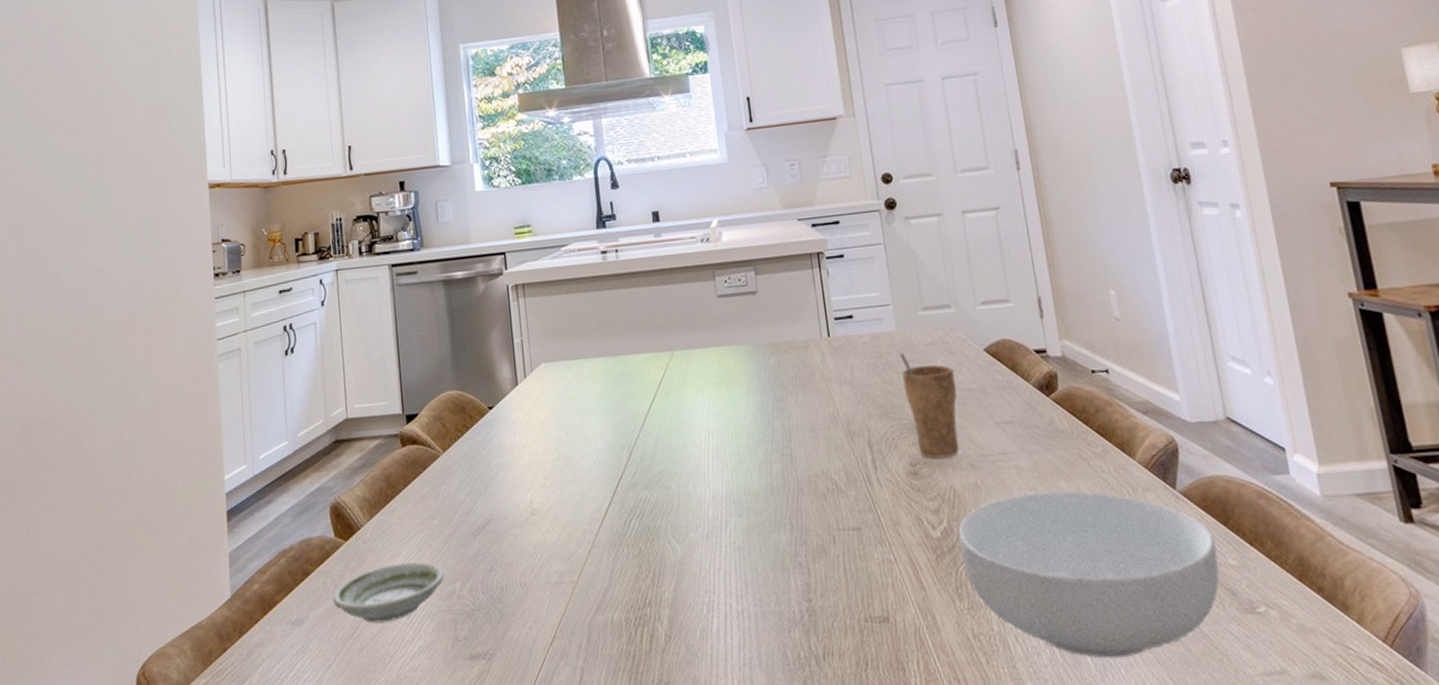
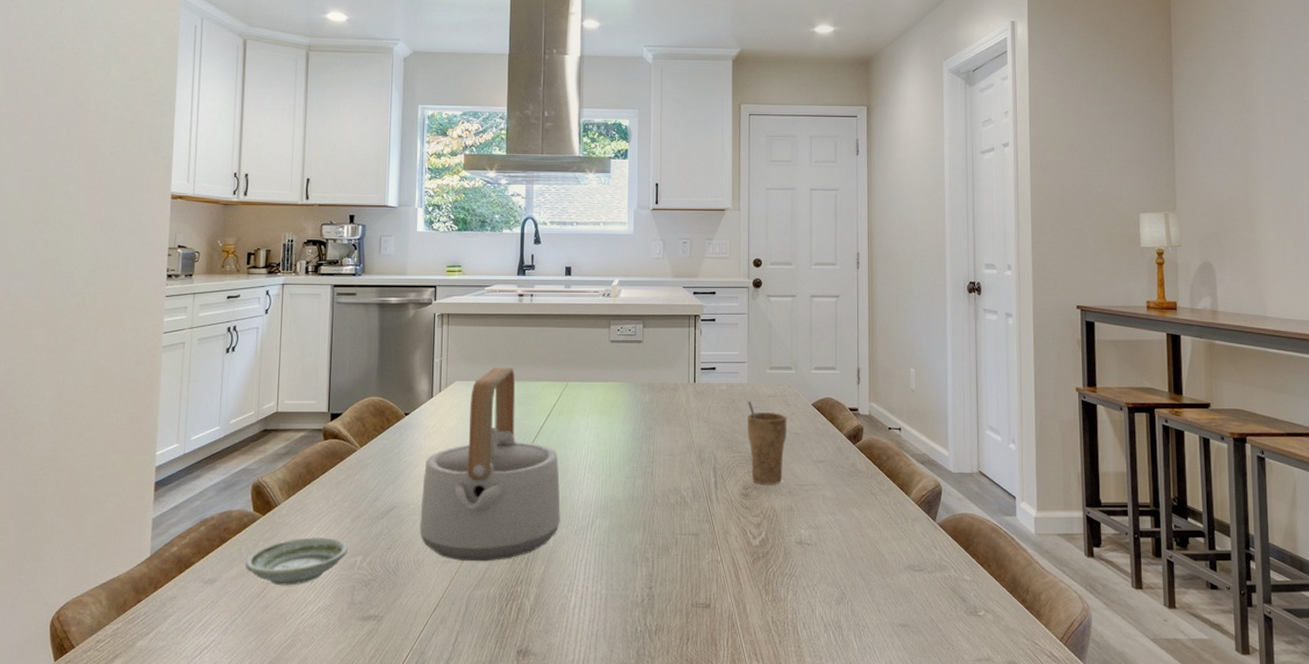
teapot: none [518,340,687,581] -> present [420,368,561,562]
cereal bowl: present [958,491,1219,659] -> none [772,516,957,644]

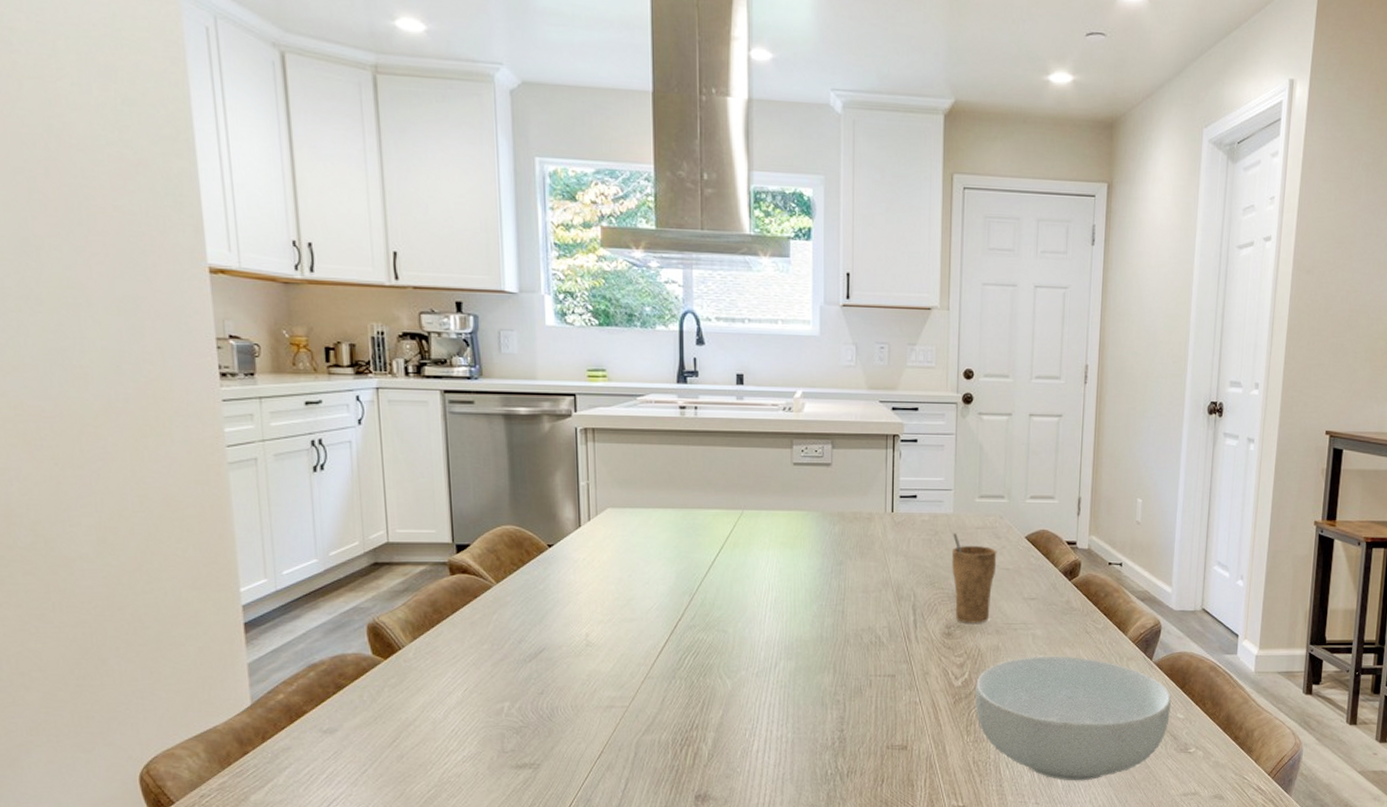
saucer: present [245,537,348,586] -> none [369,682,492,735]
teapot: present [420,368,561,562] -> none [575,493,739,707]
cereal bowl: none [772,516,957,644] -> present [975,656,1171,781]

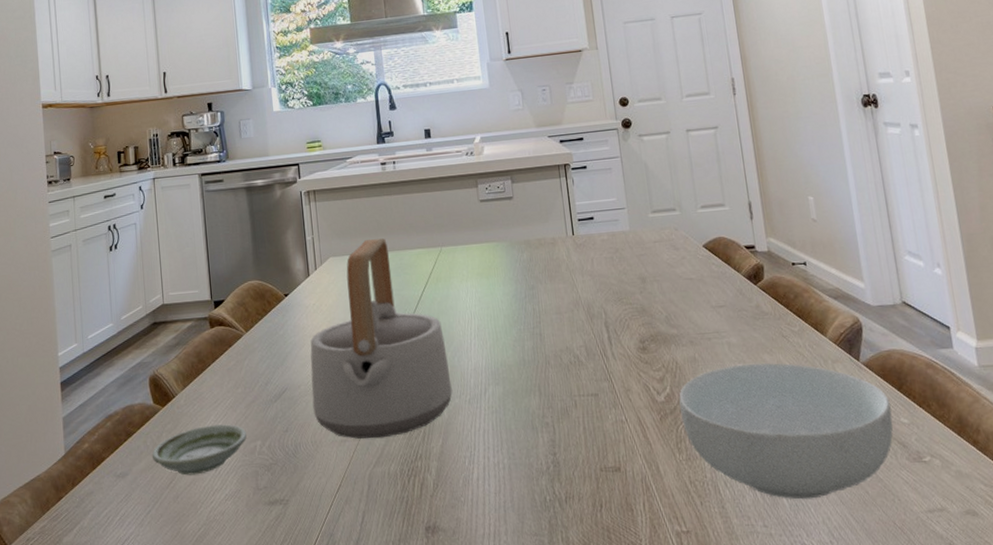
saucer: none [369,682,492,735] -> present [151,424,247,476]
teapot: none [575,493,739,707] -> present [310,238,453,439]
cup: present [951,533,997,623] -> none [632,248,682,336]

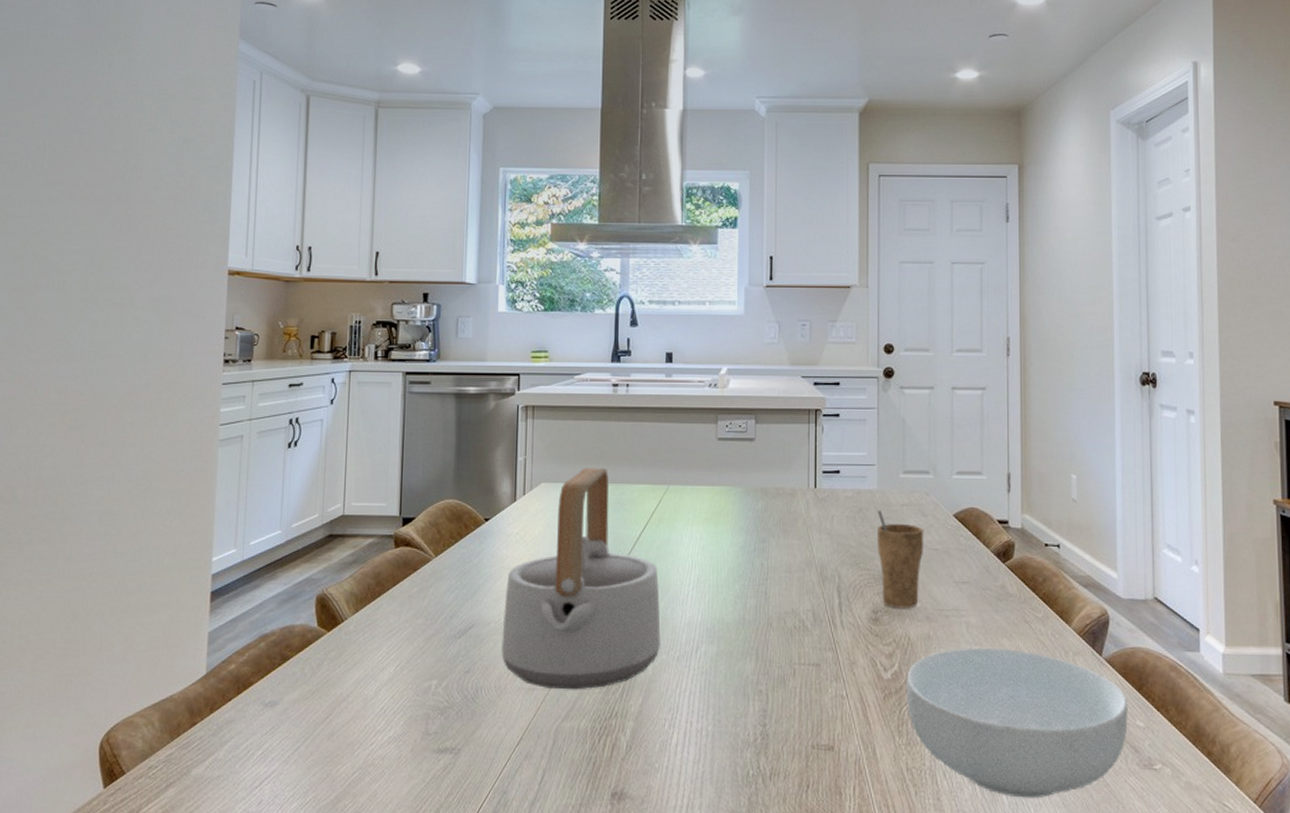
saucer: present [151,424,247,476] -> none [308,657,421,712]
cup: none [632,248,682,336] -> present [876,510,924,609]

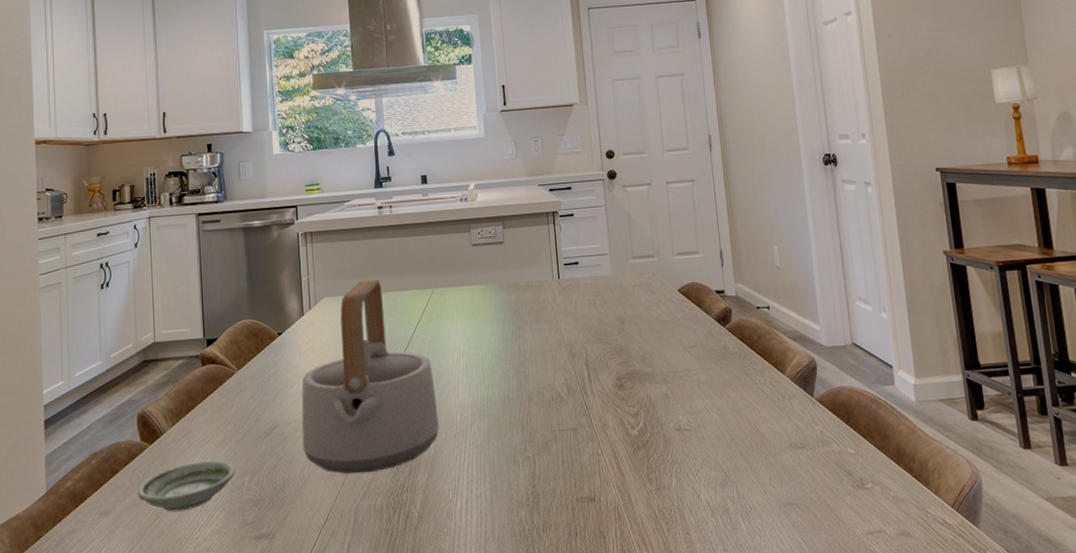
saucer: none [308,657,421,712] -> present [137,461,235,512]
cup: present [876,510,924,609] -> none [613,292,656,374]
cereal bowl: present [907,647,1128,799] -> none [651,399,841,525]

